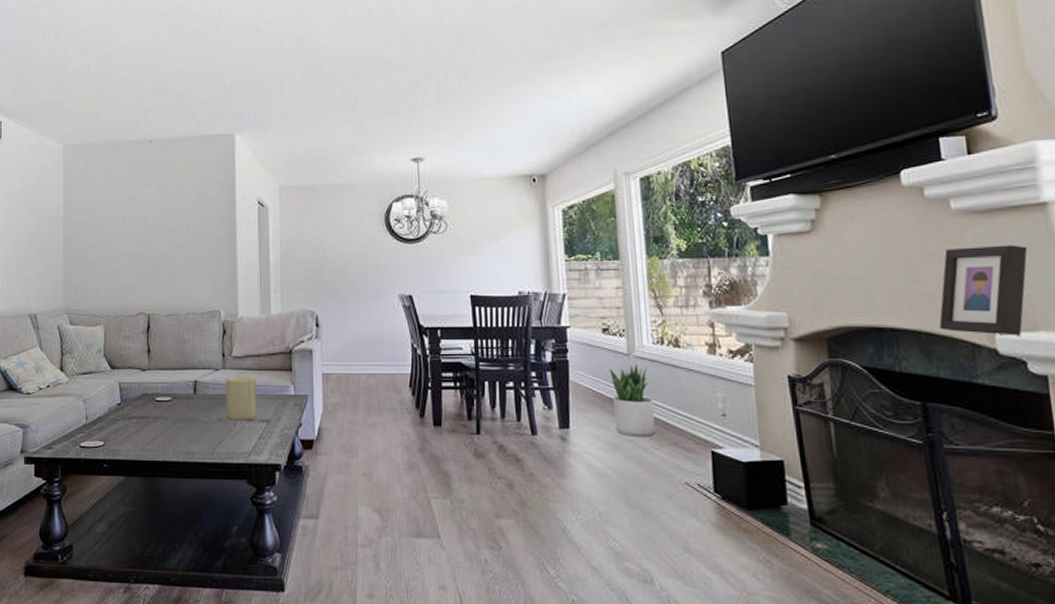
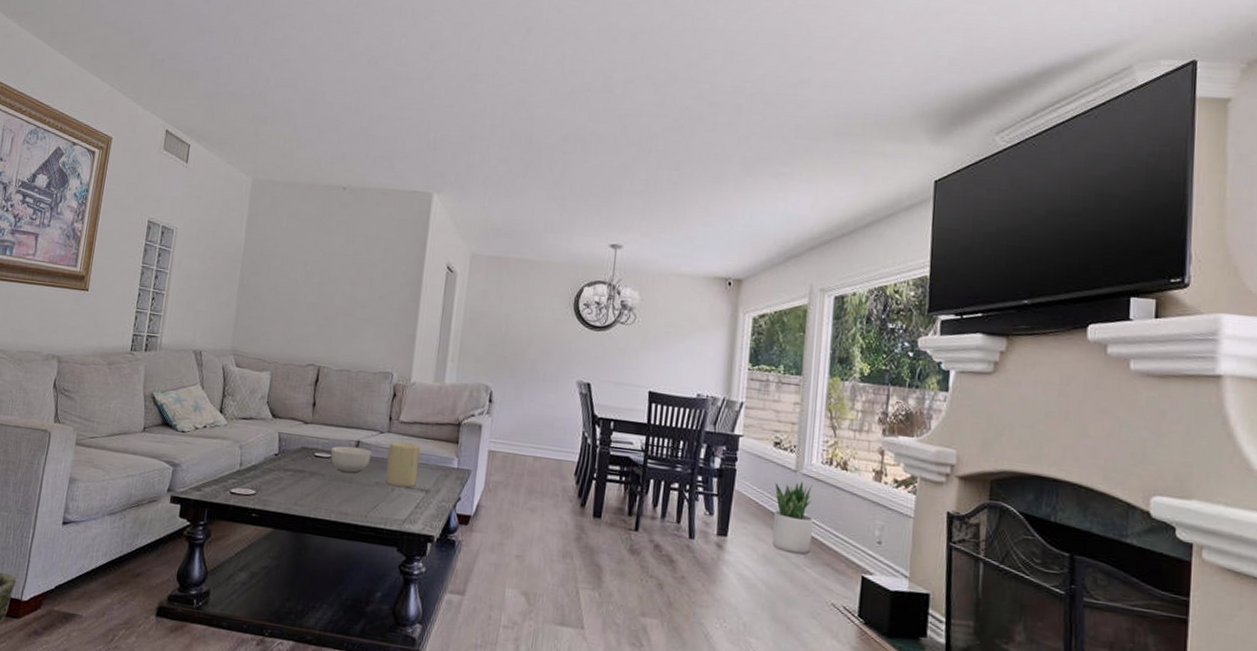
bowl: none [171,387,211,414] -> present [330,445,373,474]
picture frame: present [939,245,1028,336] -> none [1100,408,1196,502]

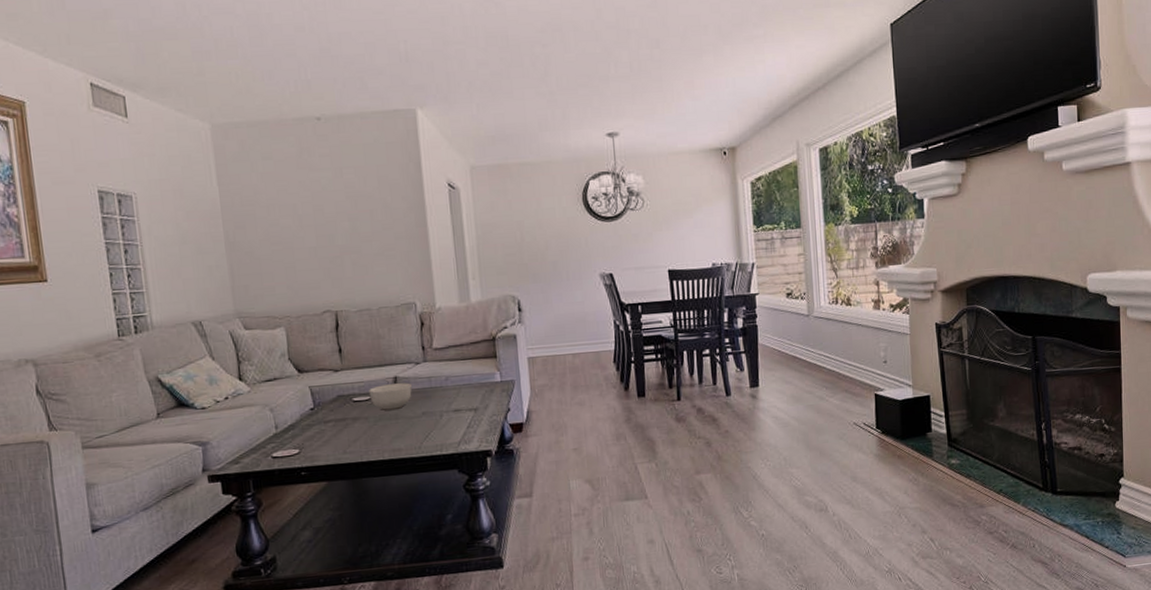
candle: present [386,441,421,488] -> none [428,366,464,413]
planter: present [772,481,814,556] -> none [792,323,831,389]

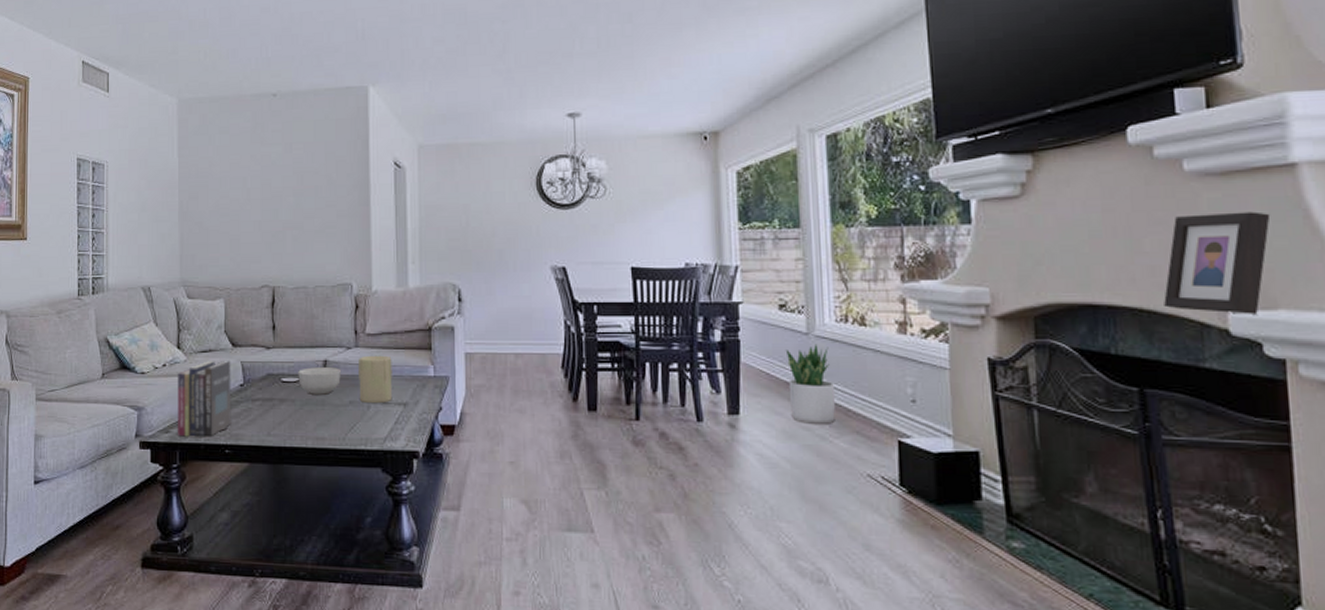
books: none [242,387,305,466] -> present [178,361,231,437]
candle: none [428,366,464,413] -> present [358,355,393,404]
planter: none [792,323,831,389] -> present [785,344,836,426]
picture frame: none [1049,199,1114,276] -> present [1164,211,1271,314]

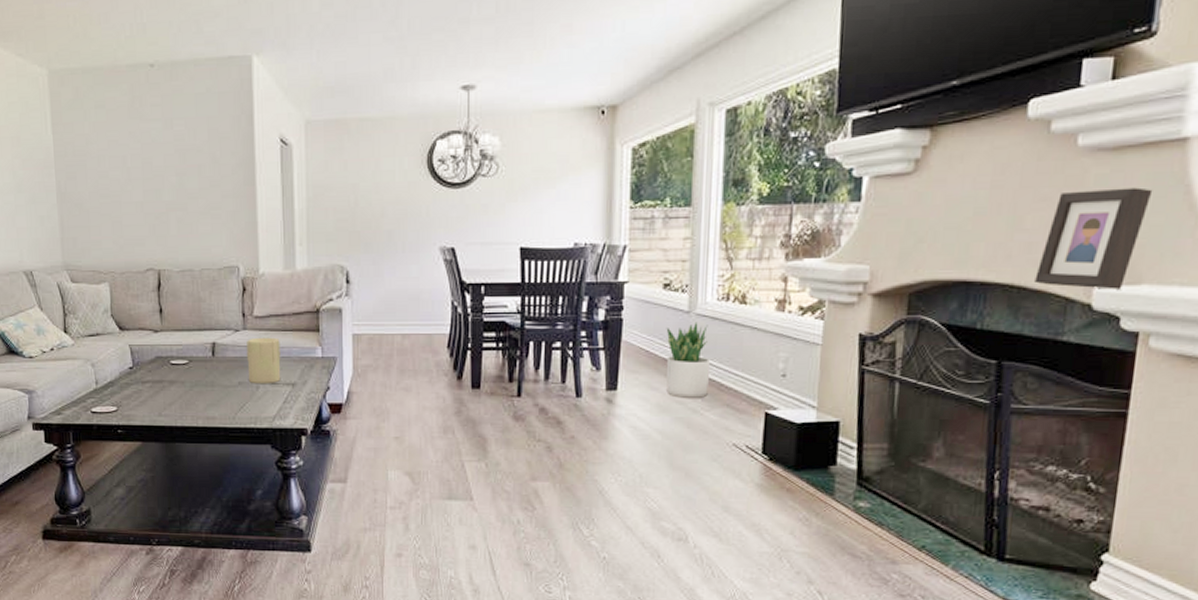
books: present [178,361,231,437] -> none [66,345,123,418]
bowl: present [298,367,342,396] -> none [187,350,231,377]

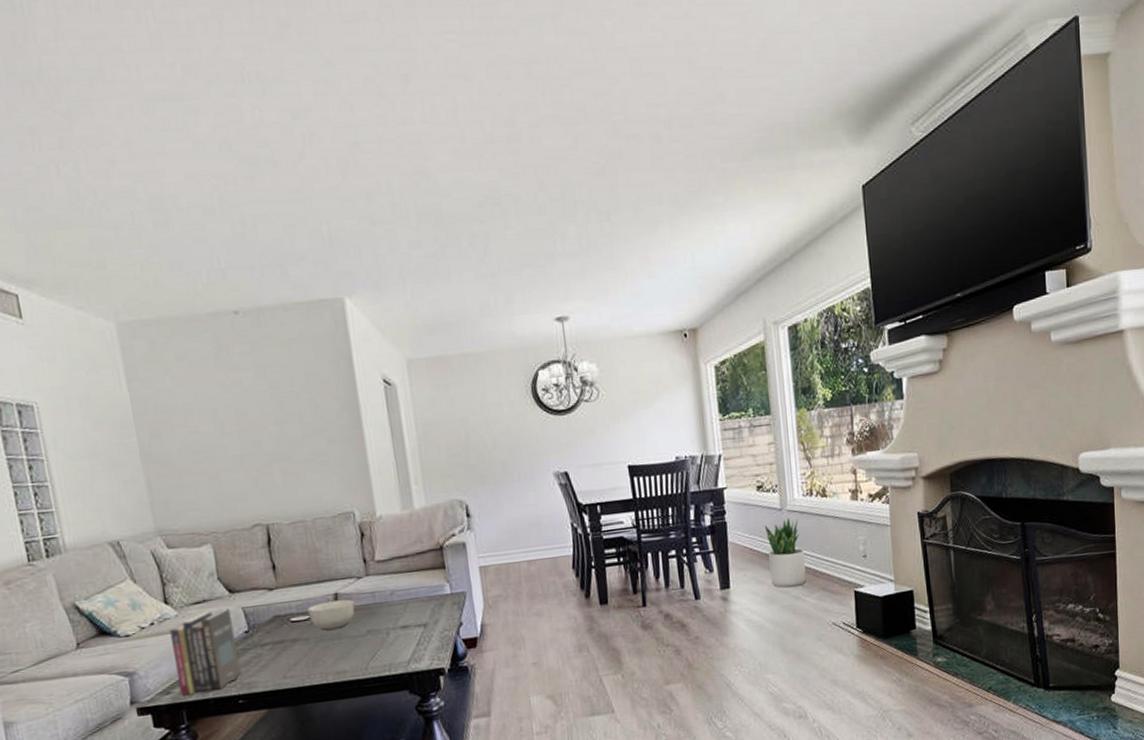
books: none [66,345,123,418] -> present [170,609,241,696]
bowl: none [187,350,231,377] -> present [307,599,355,631]
candle: present [247,337,281,384] -> none [371,580,412,631]
picture frame: present [1035,187,1153,290] -> none [1037,371,1107,456]

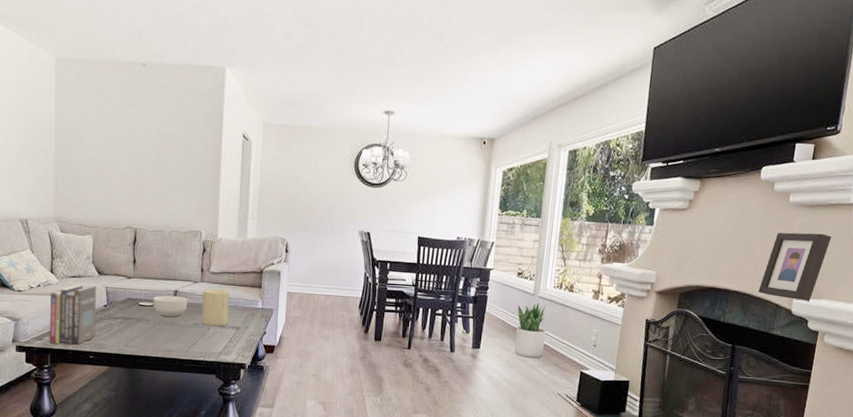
candle: none [371,580,412,631] -> present [202,289,230,327]
picture frame: none [1037,371,1107,456] -> present [758,232,832,302]

